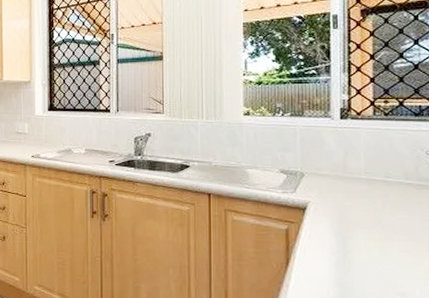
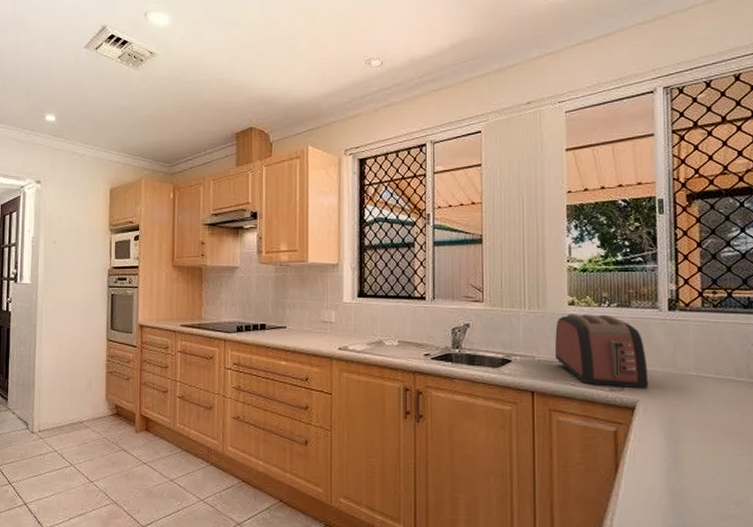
toaster: none [230,123,320,191] -> present [554,314,649,389]

